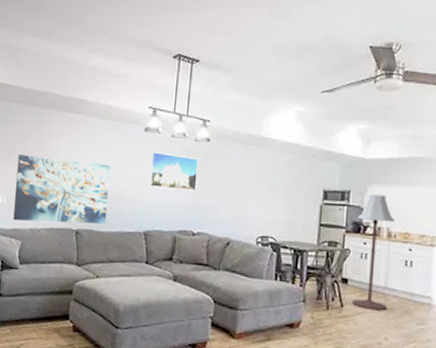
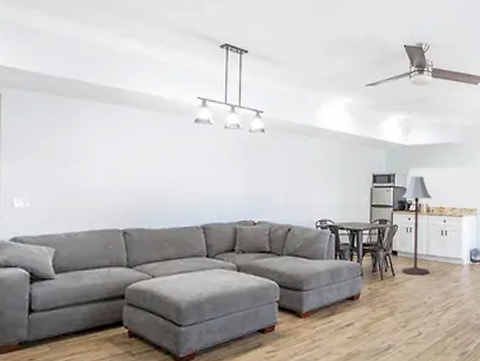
wall art: present [13,155,111,224] -> none [40,151,159,226]
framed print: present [149,152,199,192] -> none [203,144,254,183]

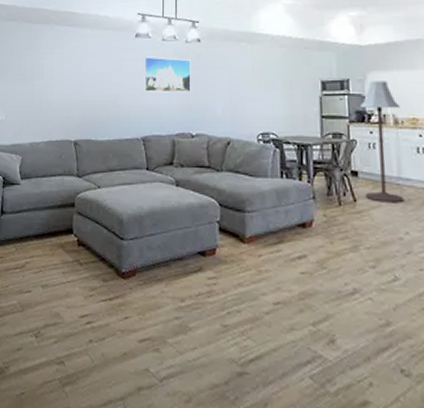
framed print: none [203,144,254,183] -> present [143,57,191,94]

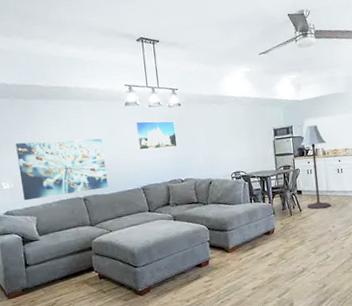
wall art: none [12,70,105,136] -> present [16,138,109,201]

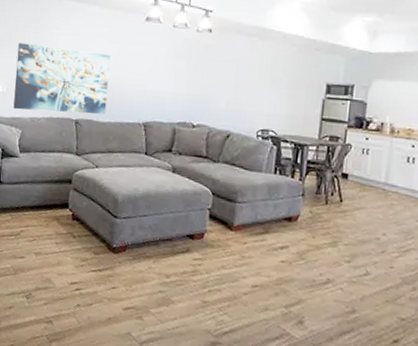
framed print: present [134,120,178,151] -> none [150,42,200,84]
floor lamp: present [300,125,331,210] -> none [352,89,399,207]

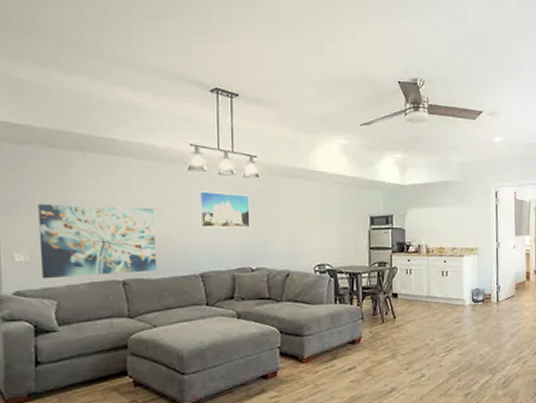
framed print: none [150,42,200,84] -> present [198,191,250,229]

